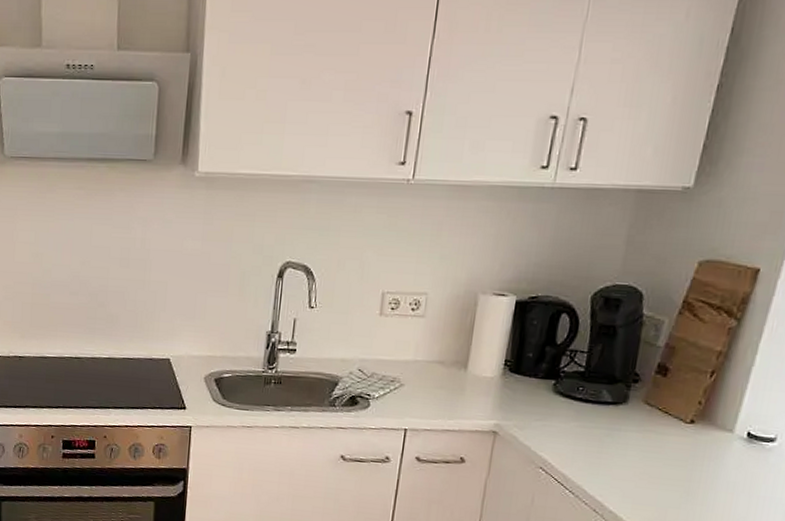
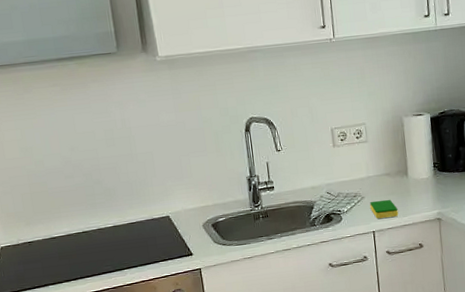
dish sponge: none [408,391,444,417] -> present [369,199,399,219]

